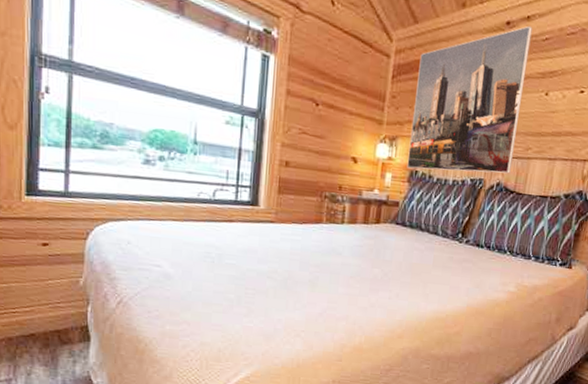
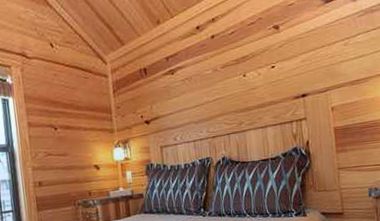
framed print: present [407,25,533,174] -> none [132,25,231,163]

